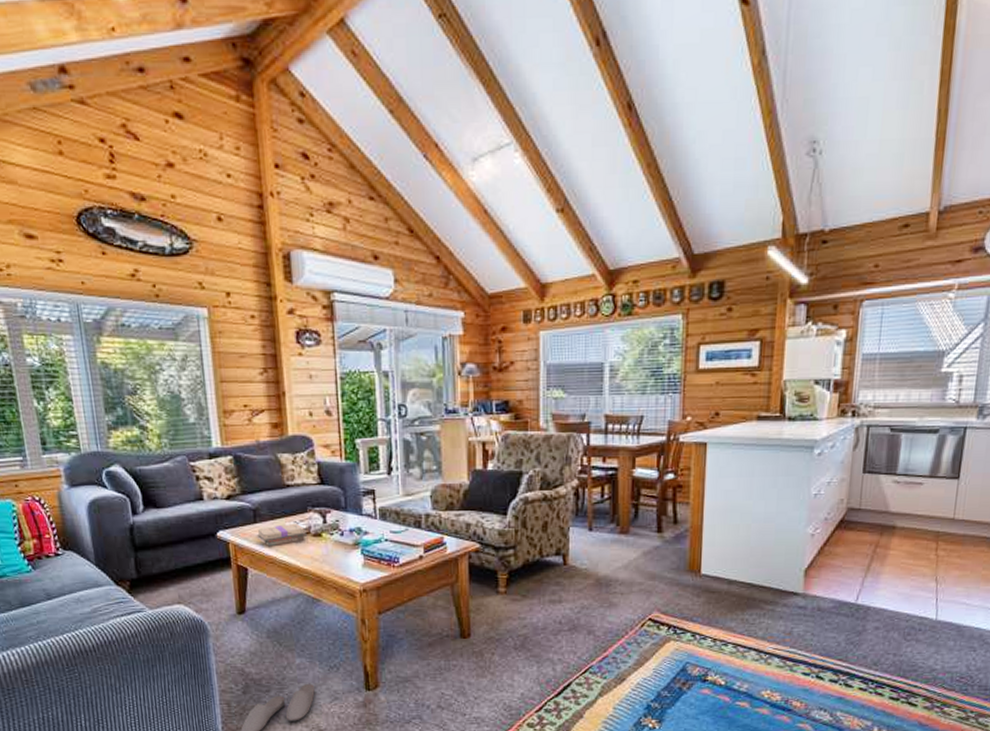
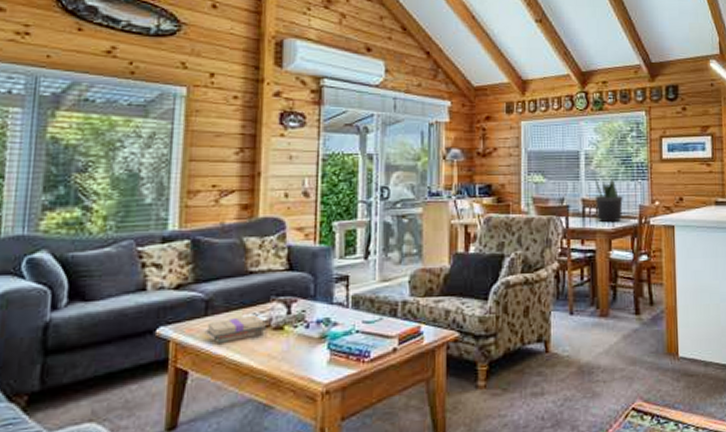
planter: none [619,391,651,440] -> present [594,178,623,223]

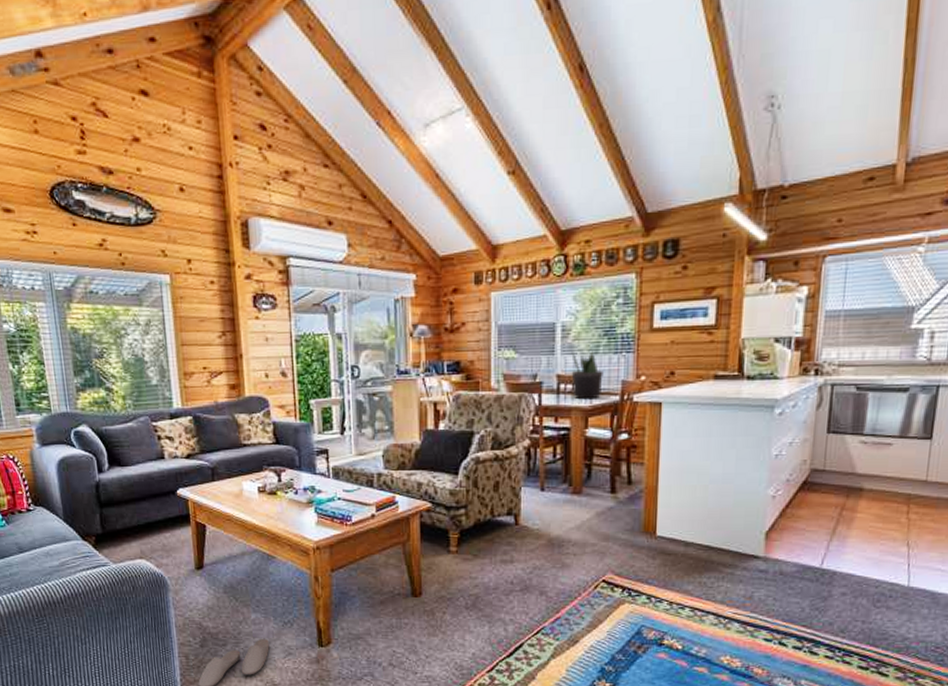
books: present [204,314,267,344] -> none [214,481,263,505]

